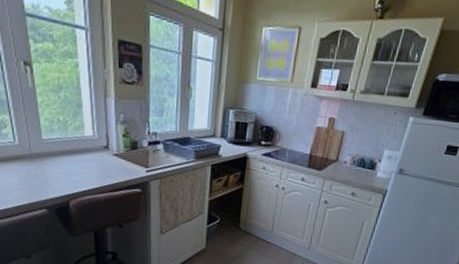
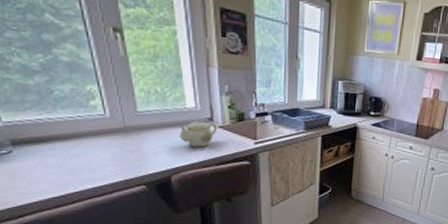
teapot: none [77,148,113,174] -> present [178,120,218,148]

